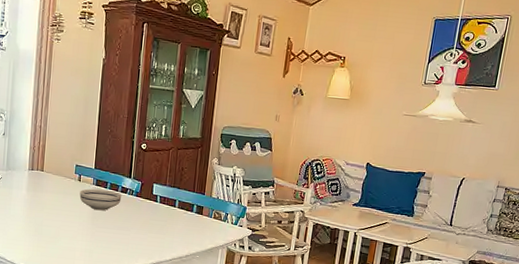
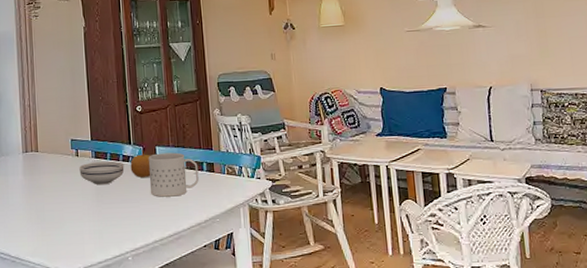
fruit: none [127,184,147,210] -> present [130,149,150,178]
mug: none [142,190,189,231] -> present [148,152,199,197]

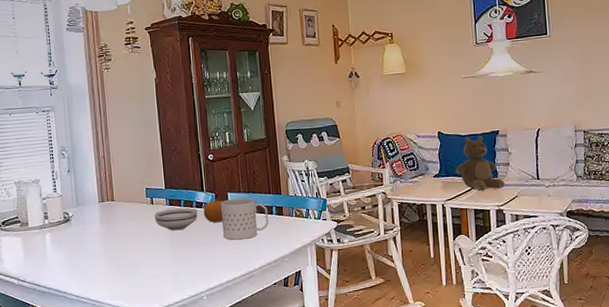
teddy bear: none [399,92,455,152] -> present [455,135,505,191]

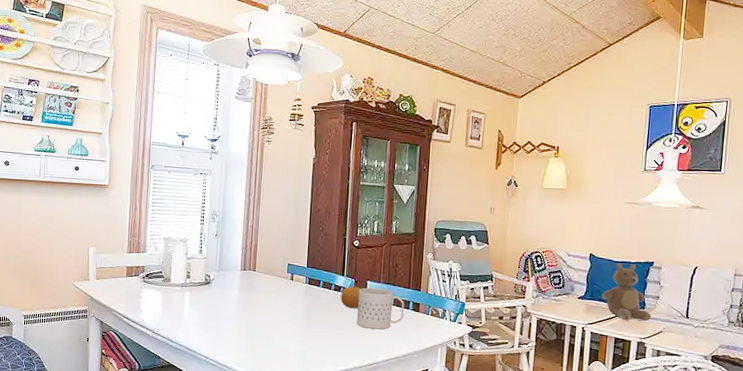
bowl: present [154,207,198,231] -> none [292,287,335,310]

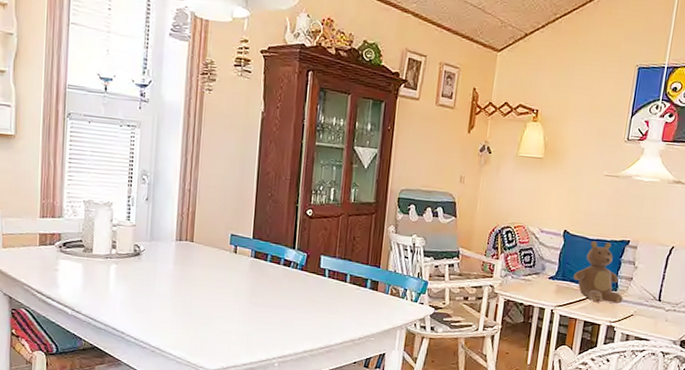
fruit: present [340,282,361,309] -> none [290,256,313,286]
mug: present [357,287,405,330] -> none [308,262,362,310]

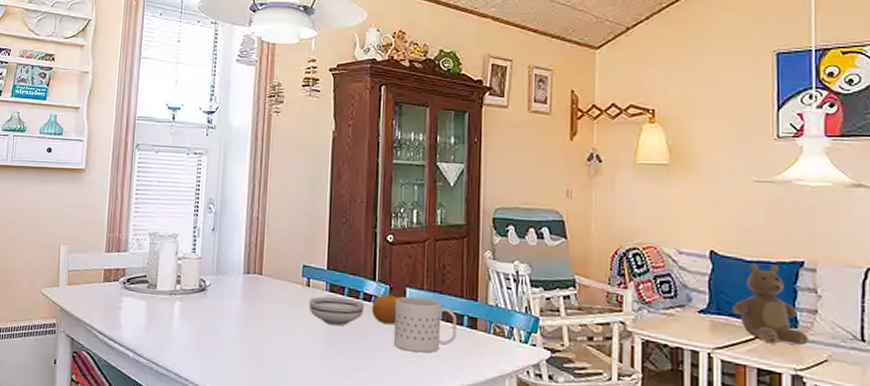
bowl: none [235,261,285,287] -> present [309,296,365,326]
fruit: none [290,256,313,286] -> present [372,289,398,325]
mug: none [308,262,362,310] -> present [393,296,457,353]

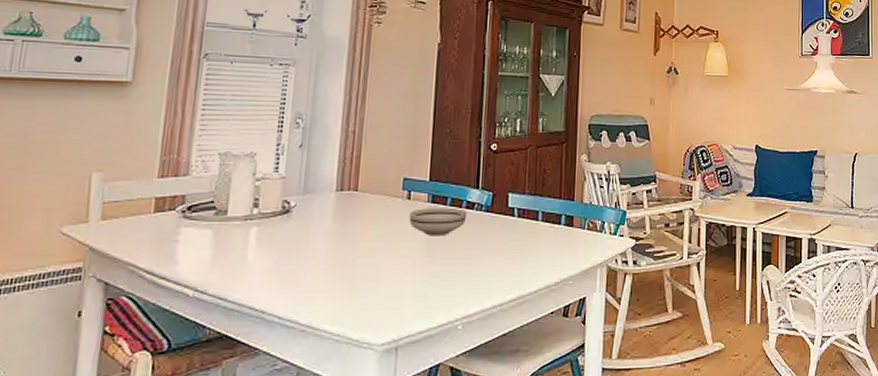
fruit: present [372,289,398,325] -> none [474,195,500,230]
mug: present [393,296,457,353] -> none [495,201,555,254]
teddy bear: present [732,263,809,346] -> none [770,153,819,216]

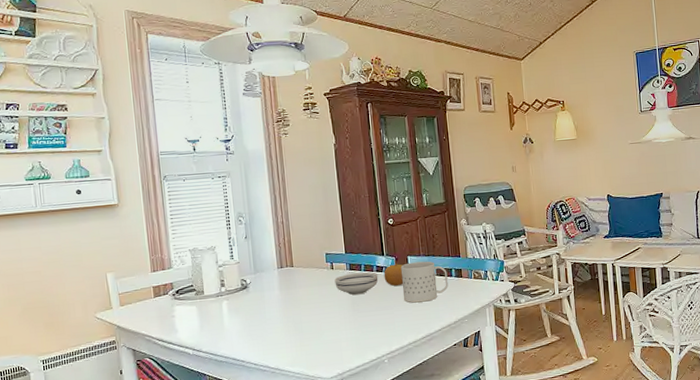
fruit: none [474,195,500,230] -> present [383,259,403,287]
mug: none [495,201,555,254] -> present [400,261,448,303]

